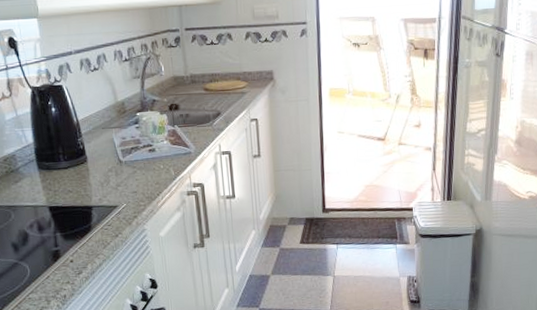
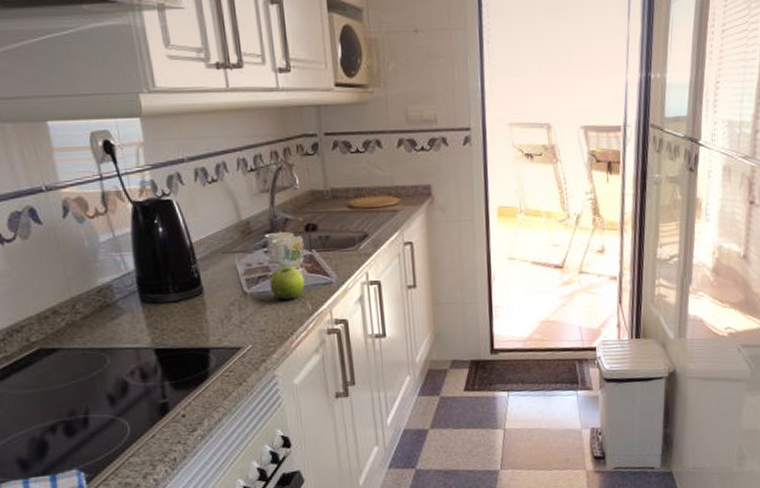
fruit: none [140,138,169,167] -> present [269,265,305,300]

